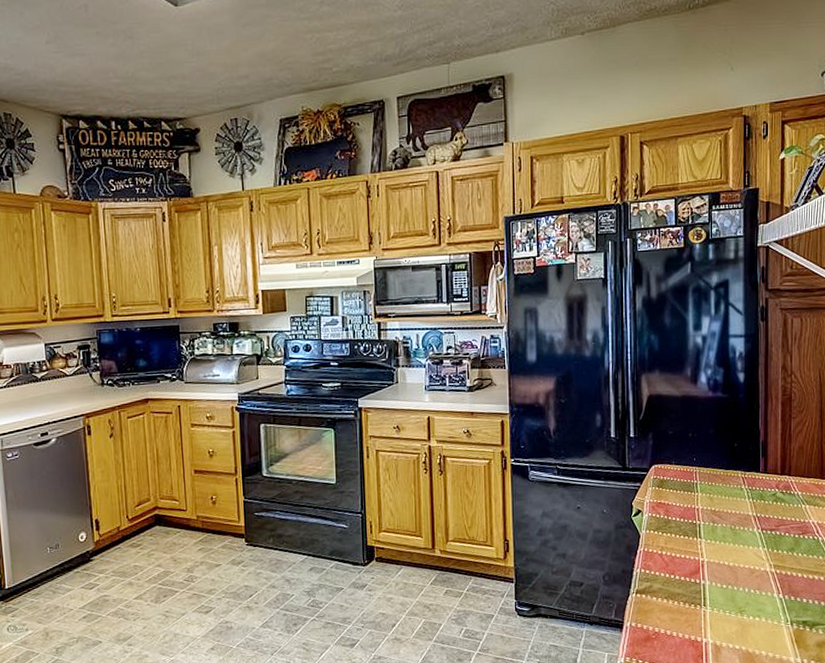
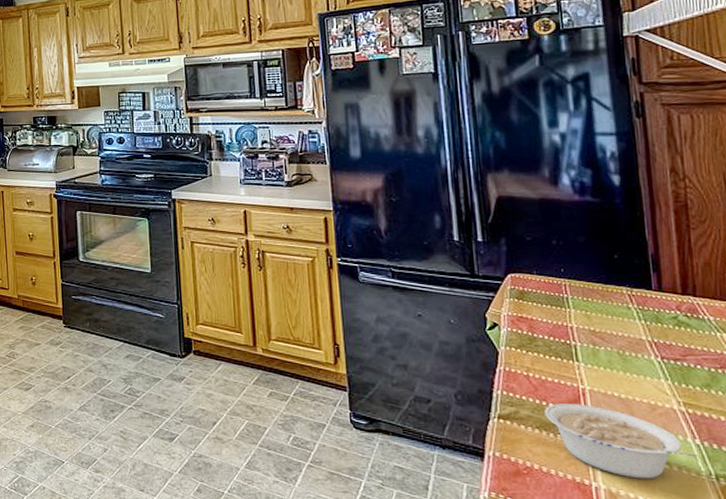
legume: none [672,574,782,632] -> present [544,404,700,479]

